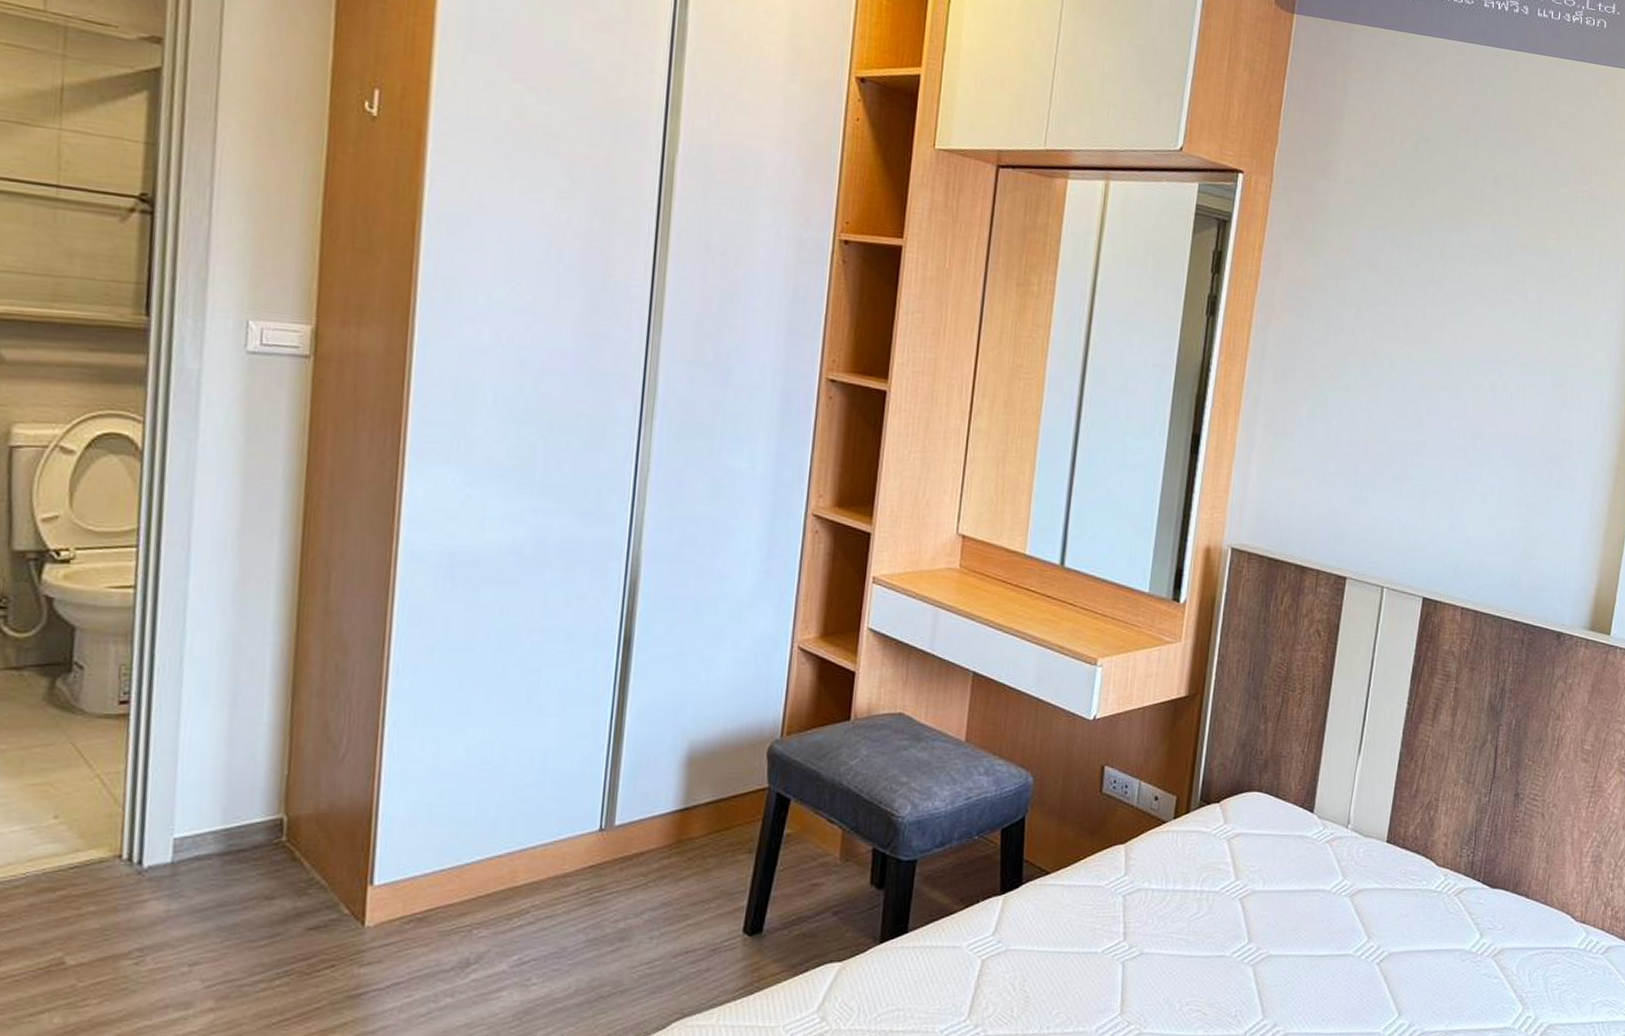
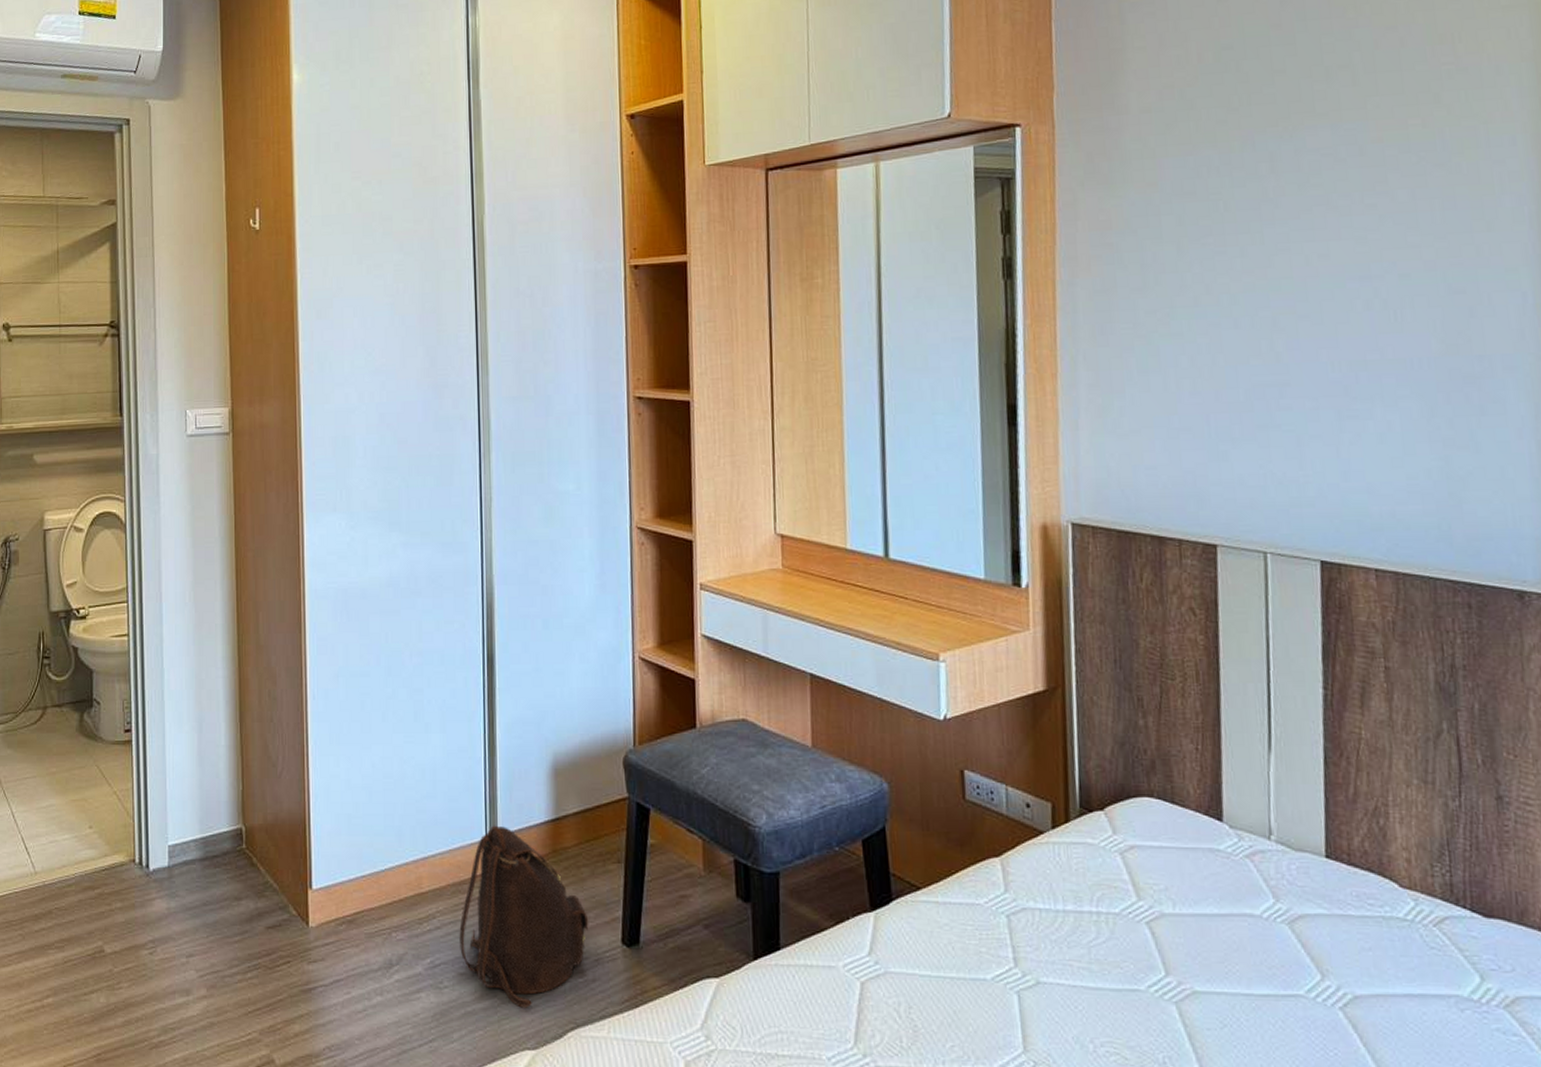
backpack: none [555,815,710,1001] -> present [459,825,589,1008]

